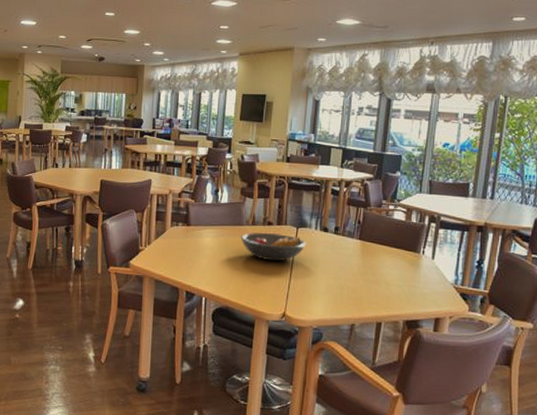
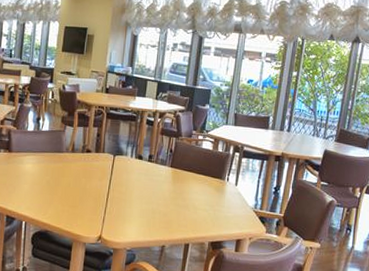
fruit bowl: present [240,233,307,262] -> none [60,160,123,187]

